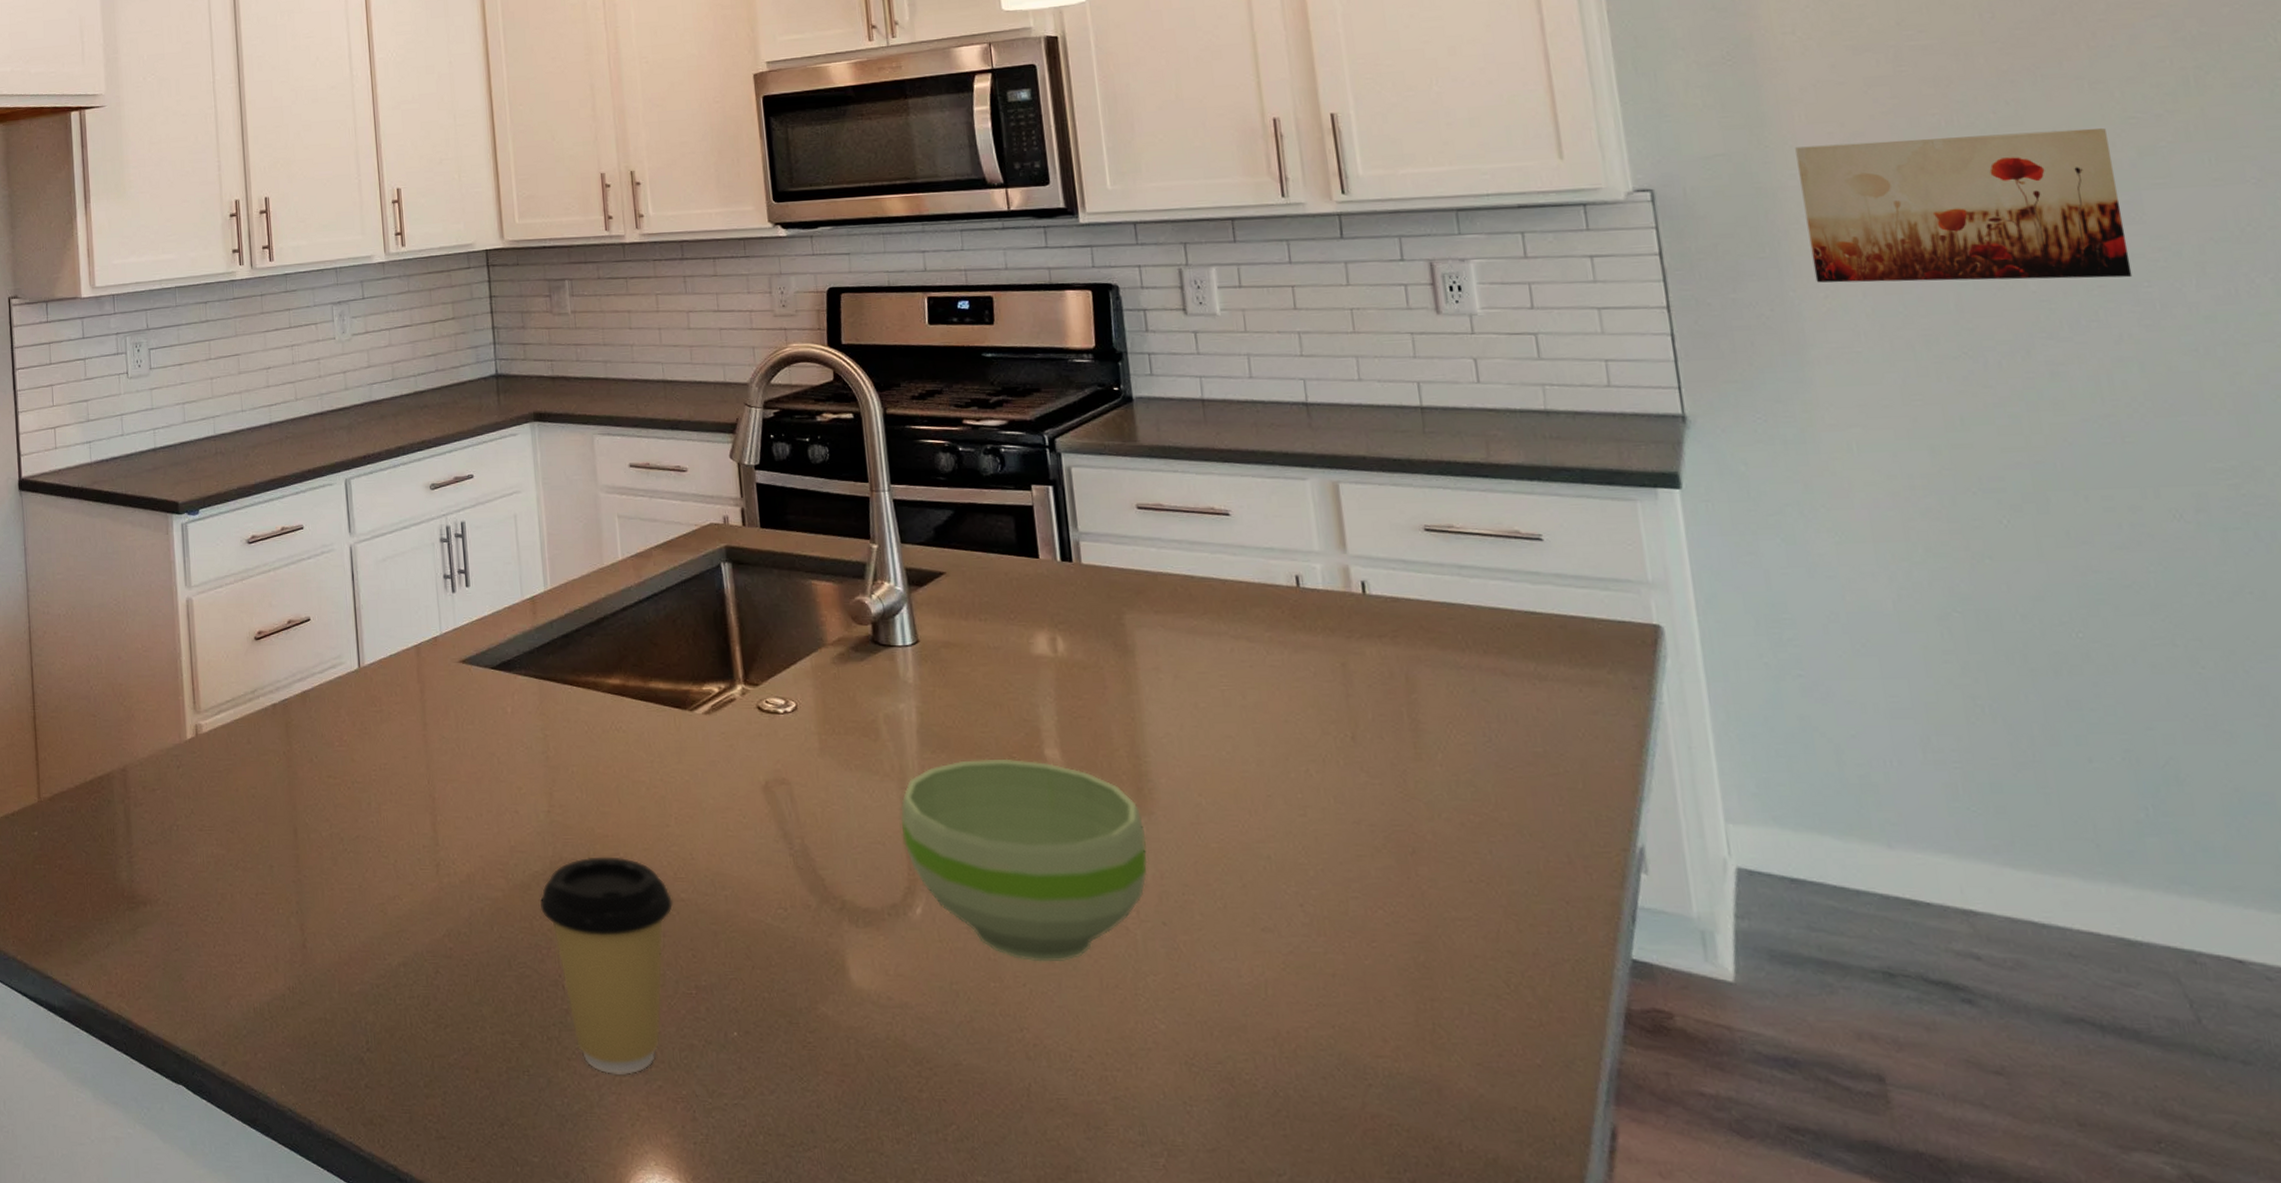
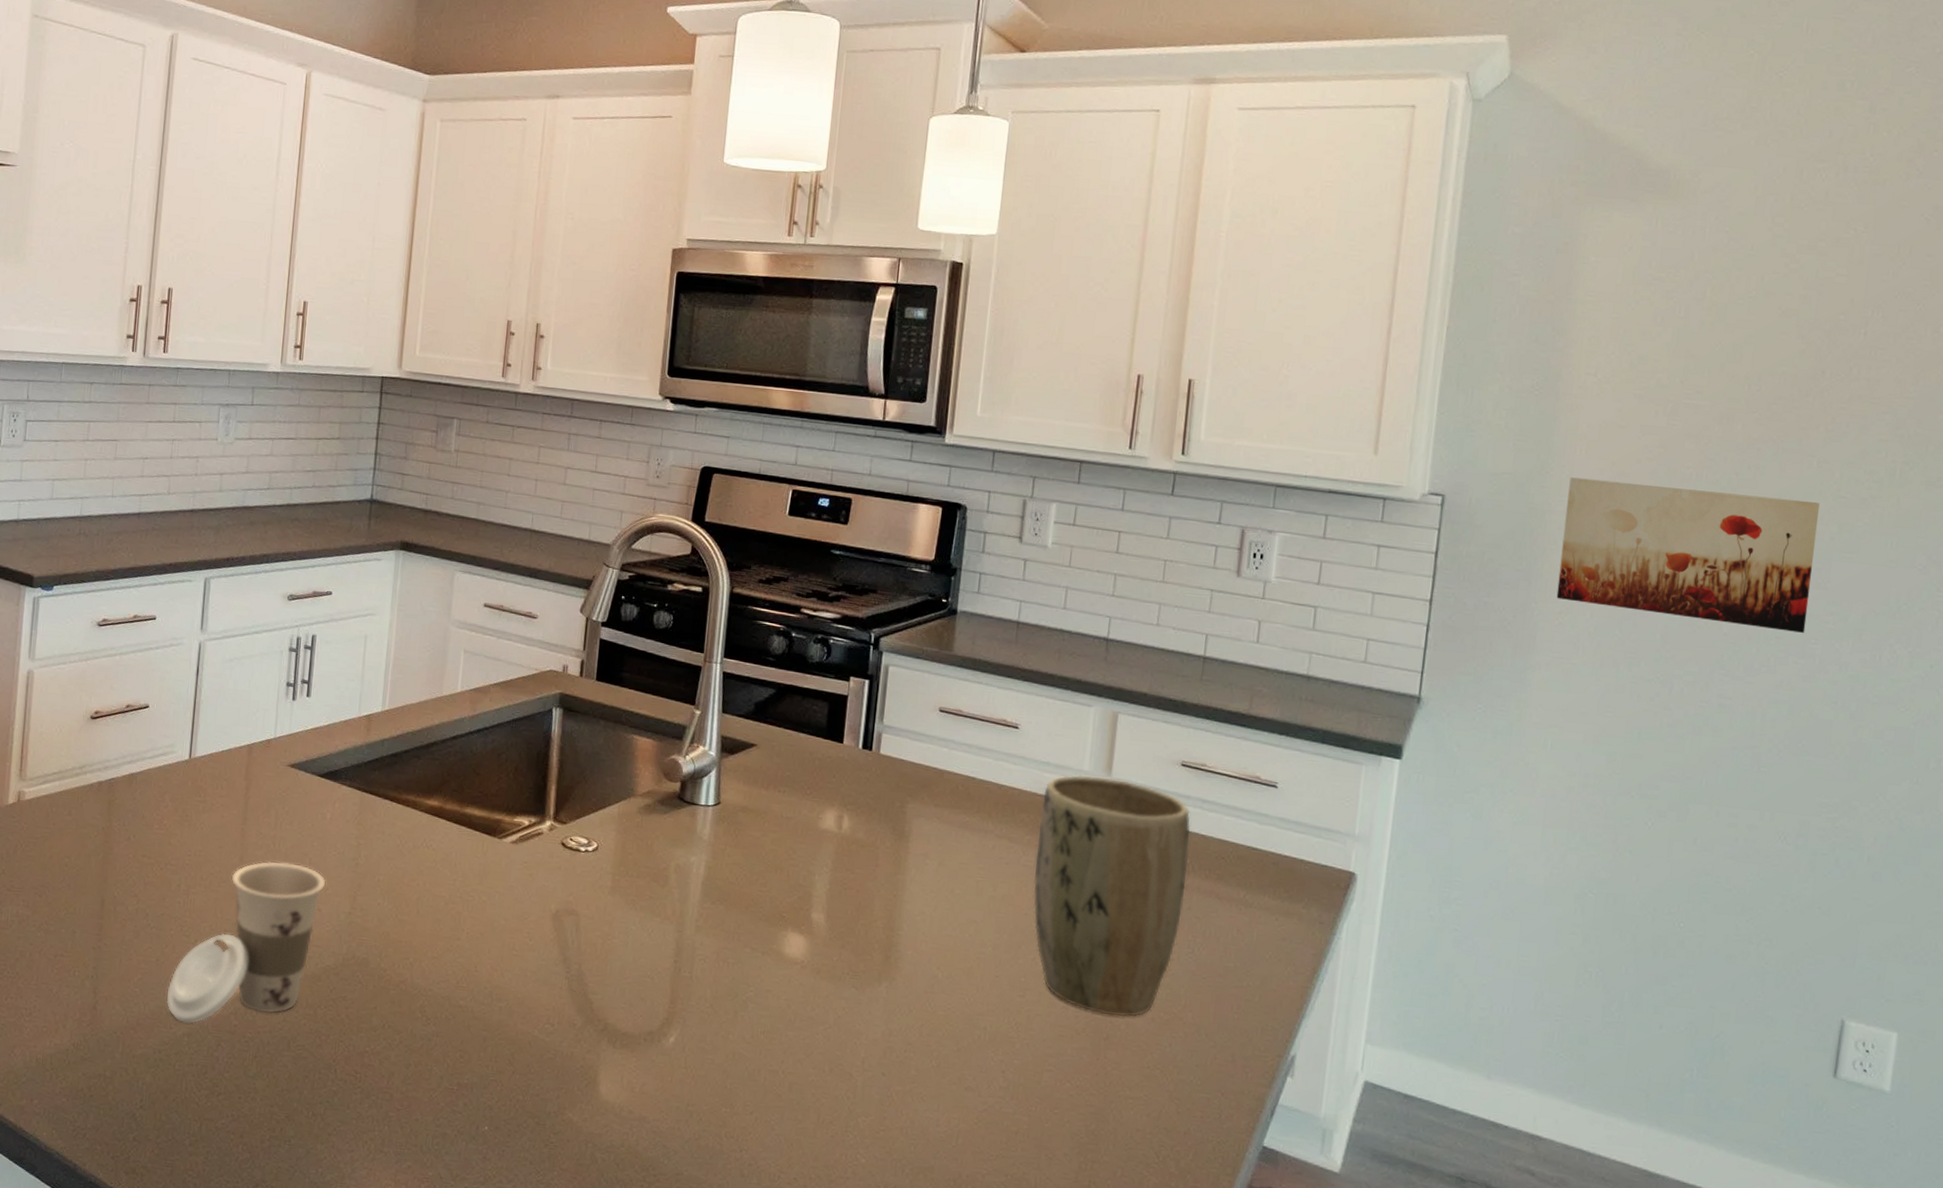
cup: none [374,765,519,952] -> present [166,861,326,1024]
coffee cup: present [540,857,674,1075] -> none [326,958,452,1154]
bowl: present [900,758,1148,962] -> none [670,913,885,1098]
plant pot: none [1274,555,1468,825] -> present [1033,775,1191,1017]

